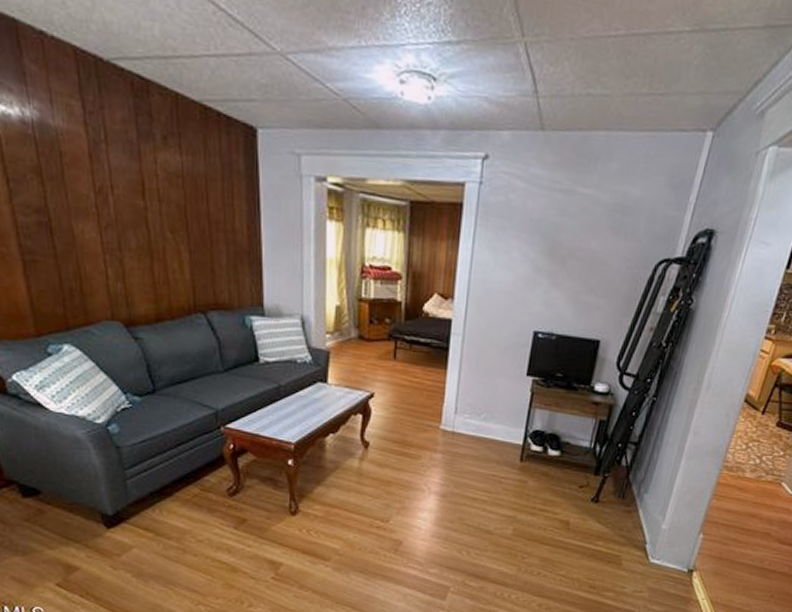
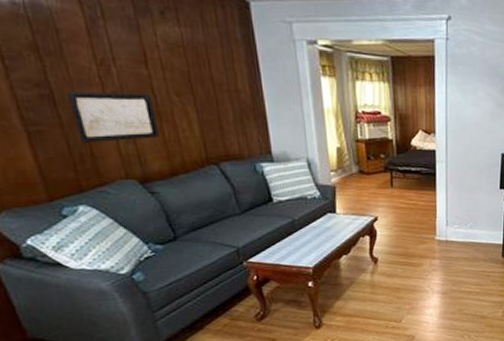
wall art: none [63,219,150,278] -> present [66,91,160,143]

